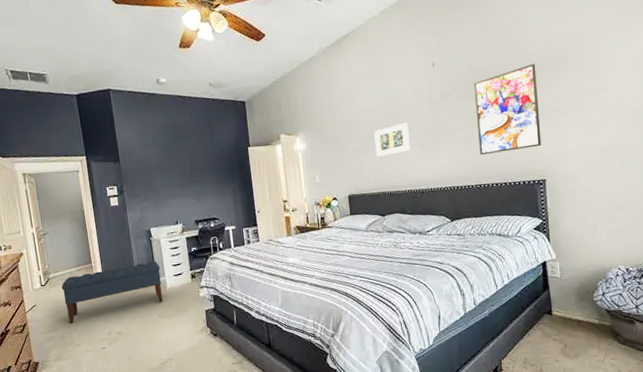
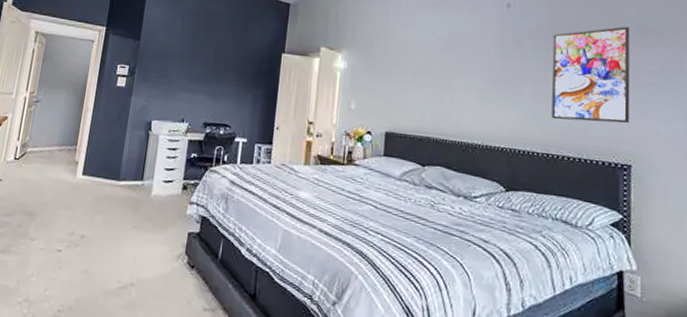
bench: present [61,261,163,324] -> none [31,155,151,212]
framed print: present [374,122,410,157] -> none [426,62,470,96]

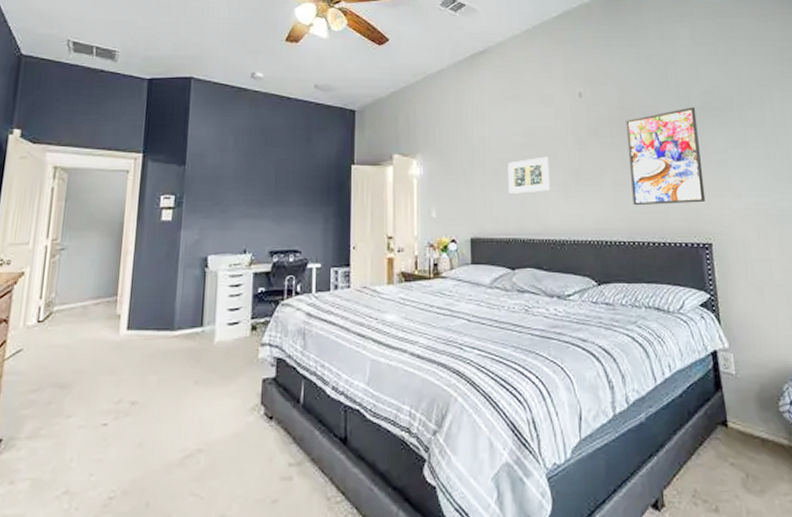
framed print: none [426,62,470,96] -> present [508,156,550,194]

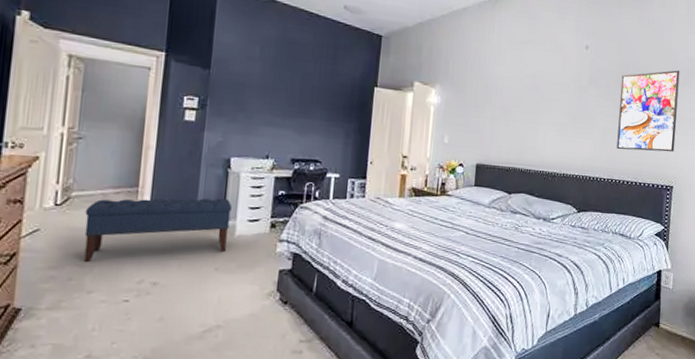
bench: none [63,301,211,384] -> present [84,198,233,263]
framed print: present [508,156,550,194] -> none [514,99,552,130]

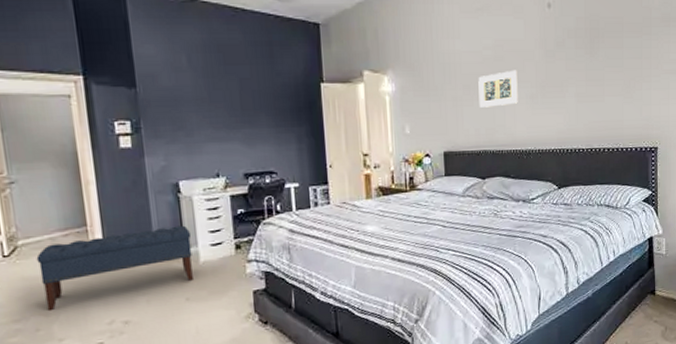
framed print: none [514,99,552,130] -> present [478,69,518,108]
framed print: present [616,70,680,152] -> none [591,18,656,116]

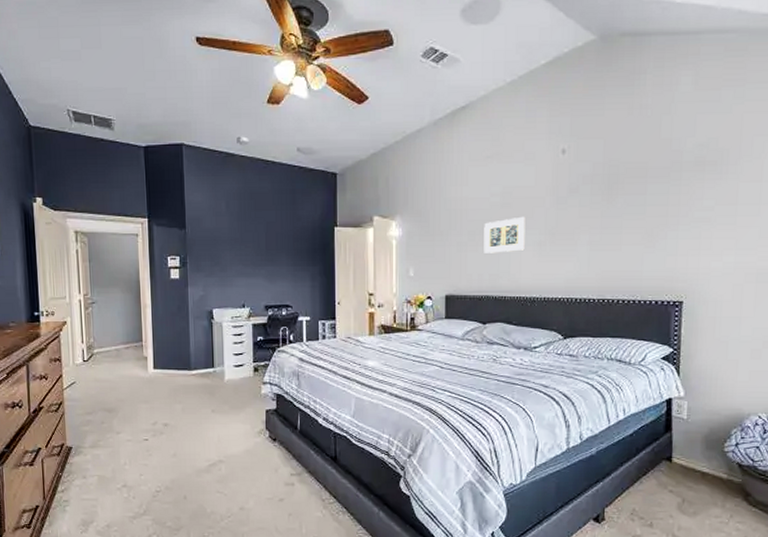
bench: present [36,225,193,312] -> none [106,347,220,409]

